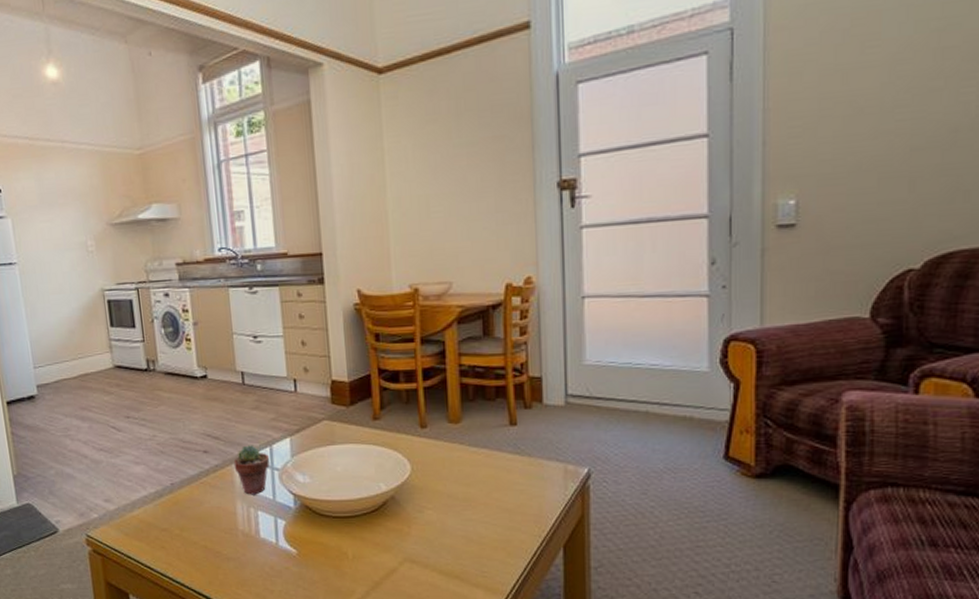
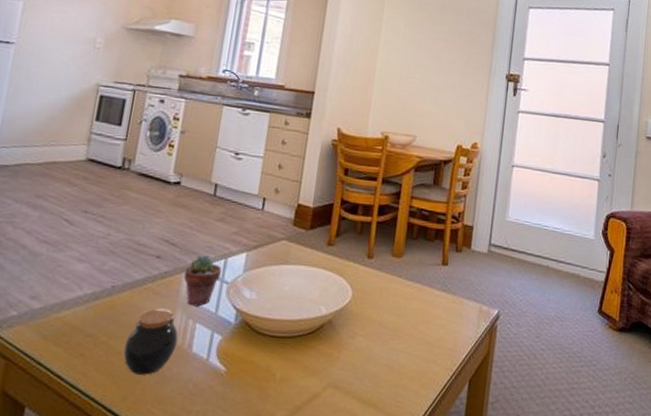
jar: none [197,500,245,561] -> present [123,308,178,375]

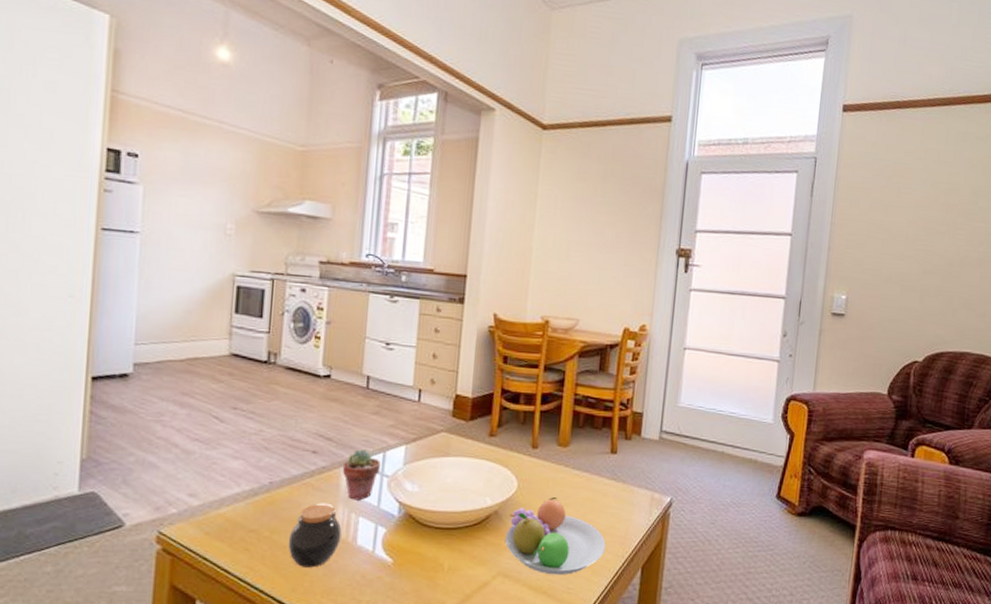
fruit bowl: none [337,307,435,388] -> present [504,497,606,576]

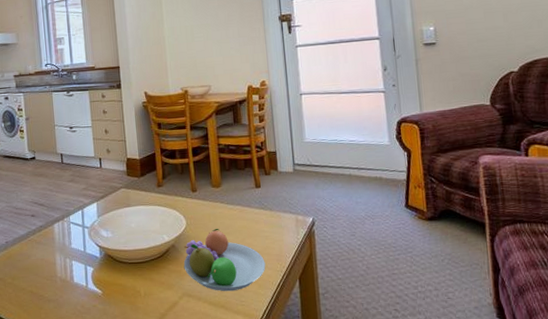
jar: present [288,503,342,568] -> none [25,253,62,303]
potted succulent: present [342,449,382,501] -> none [54,209,82,249]

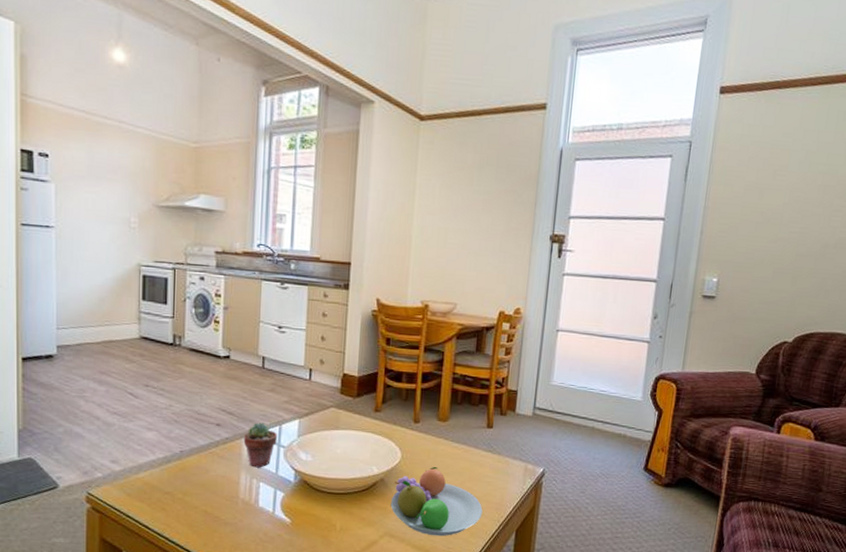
potted succulent: none [54,209,82,249] -> present [243,423,278,468]

